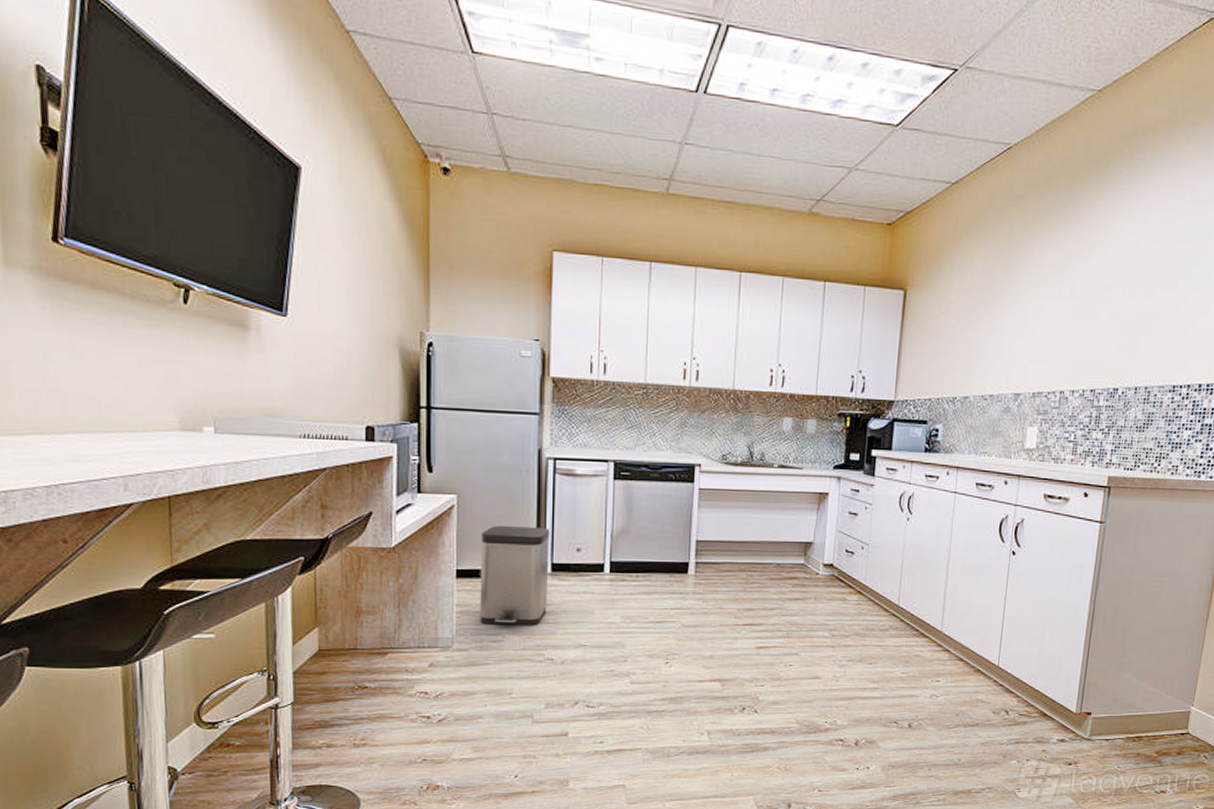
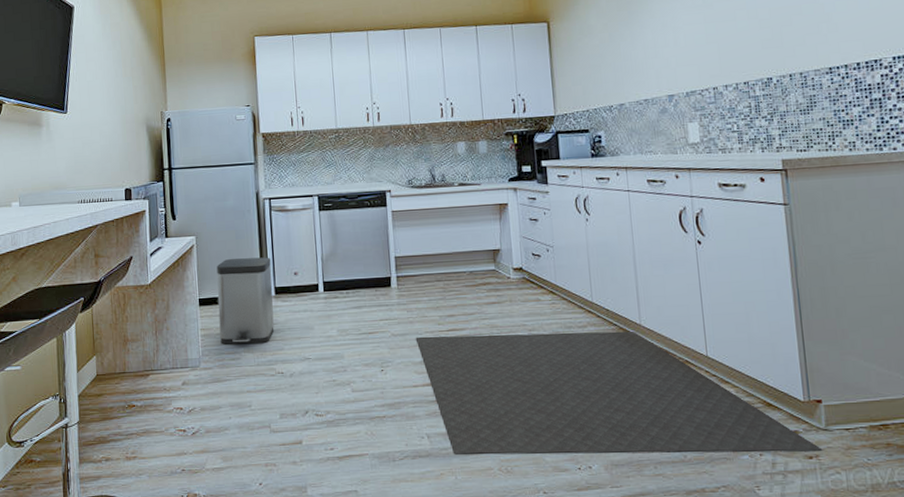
floor mat: none [709,629,1082,758] -> present [416,331,823,455]

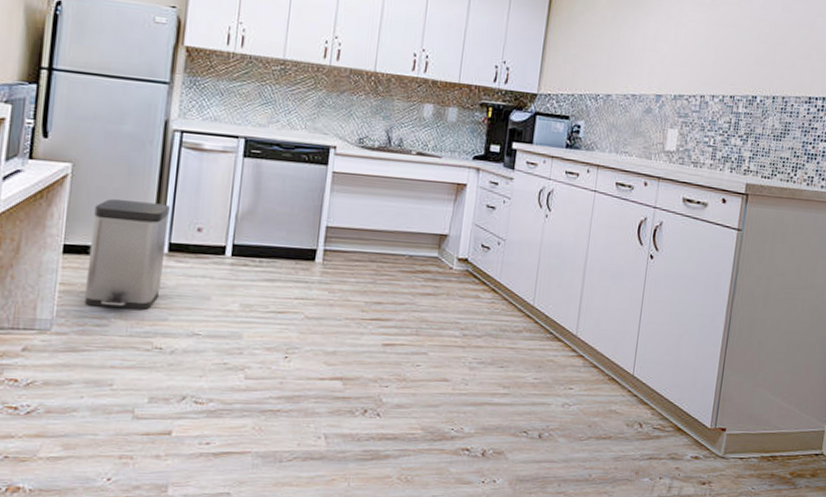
floor mat: present [416,331,823,455] -> none [333,323,716,478]

